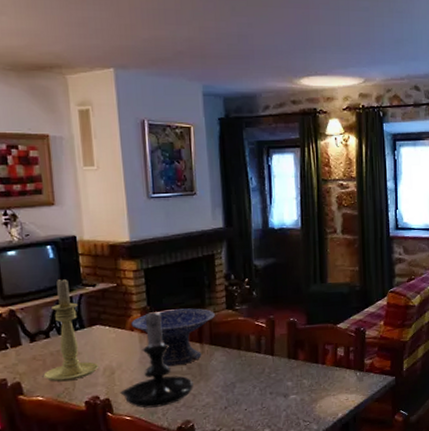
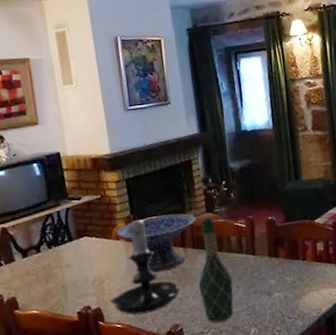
candle holder: present [43,278,100,382] -> none [36,194,89,294]
wine bottle: none [213,315,249,422] -> present [198,218,234,323]

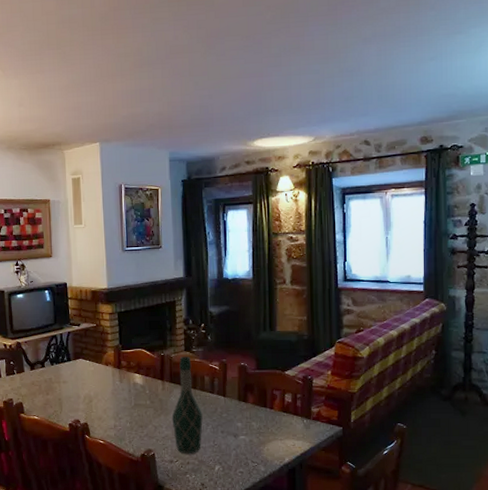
candle holder: present [110,216,180,315] -> none [96,346,155,435]
decorative bowl: present [116,213,196,273] -> none [106,348,175,399]

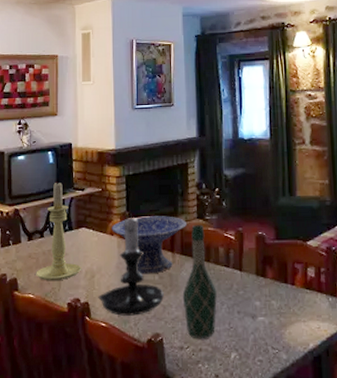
candle holder: none [39,318,81,405] -> present [36,182,82,281]
candle holder: none [96,346,155,435] -> present [98,213,164,316]
decorative bowl: none [106,348,175,399] -> present [112,216,186,274]

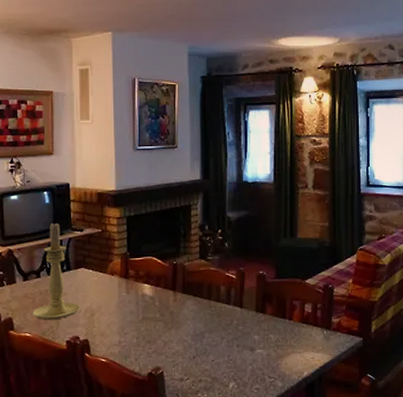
candle holder: present [98,213,164,316] -> none [98,253,165,352]
decorative bowl: present [112,216,186,274] -> none [112,256,188,312]
wine bottle: present [182,225,217,340] -> none [183,265,217,372]

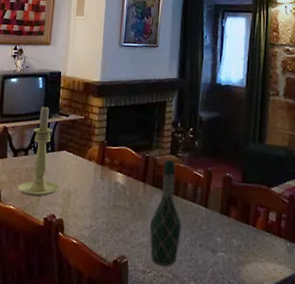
wine bottle: none [183,265,217,372] -> present [149,160,182,267]

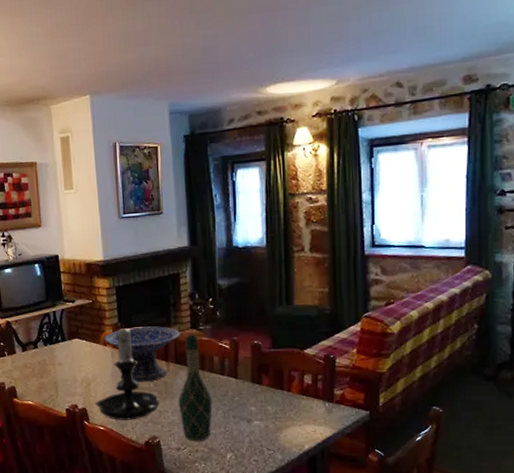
candle holder: present [18,106,60,196] -> none [33,294,78,389]
candle holder: none [72,142,133,237] -> present [95,324,160,420]
decorative bowl: none [90,146,160,201] -> present [104,326,180,382]

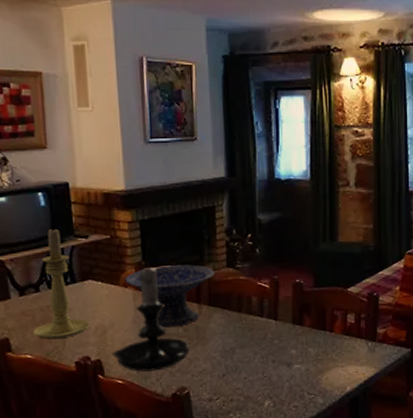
candle holder: none [33,294,78,389] -> present [32,228,91,340]
wine bottle: present [178,335,213,442] -> none [211,274,250,390]

